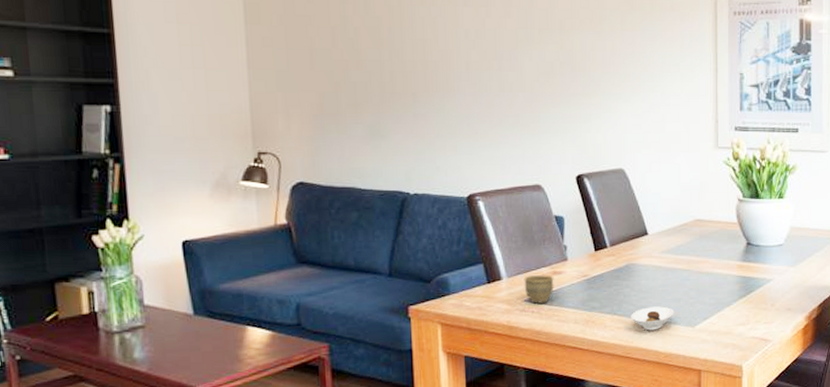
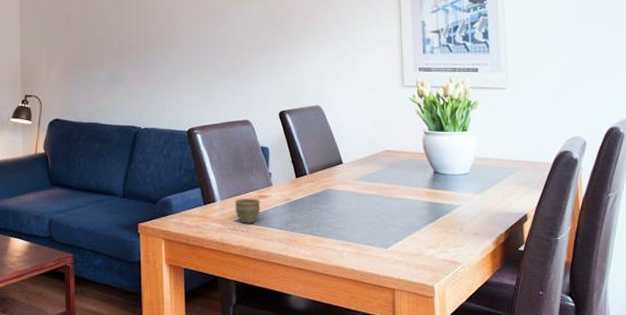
saucer: present [631,306,675,331] -> none [329,228,369,251]

